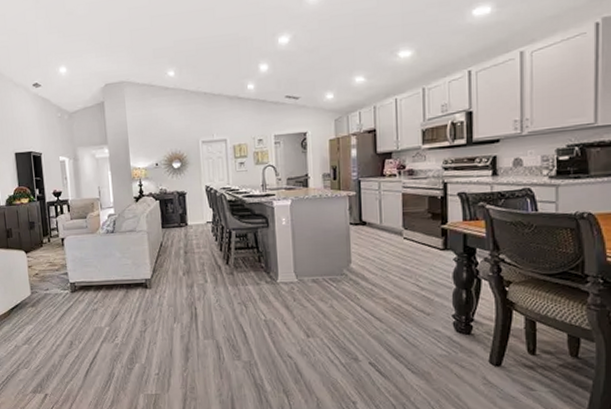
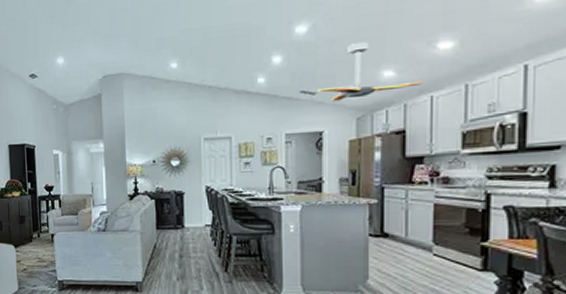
ceiling fan: none [300,51,389,105] -> present [317,42,424,102]

